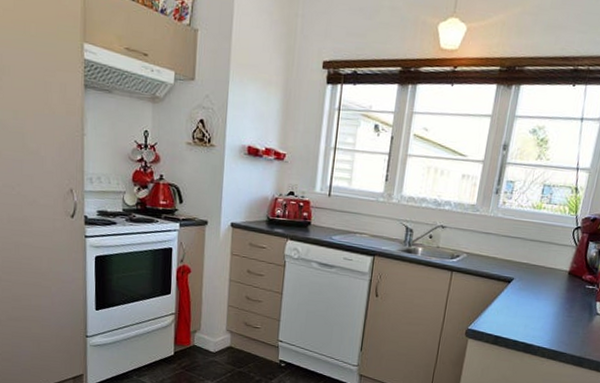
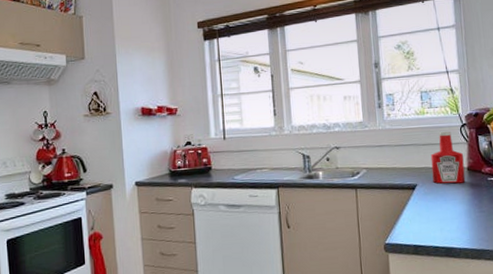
ketchup bottle: none [530,230,568,286] -> present [430,131,466,184]

